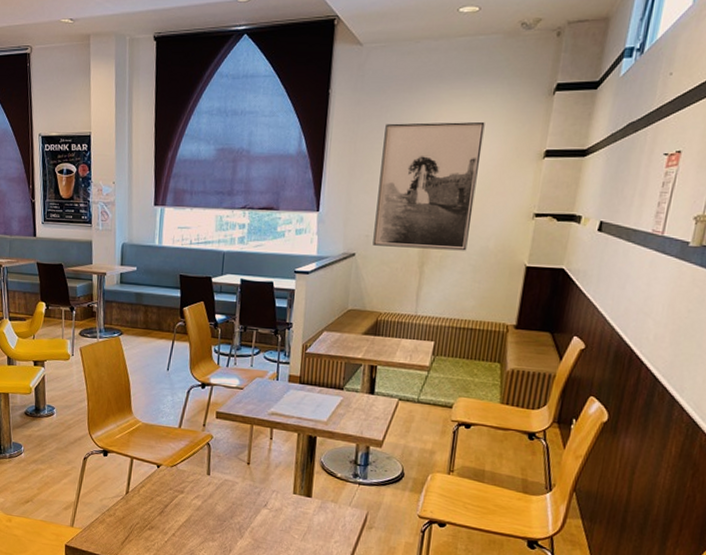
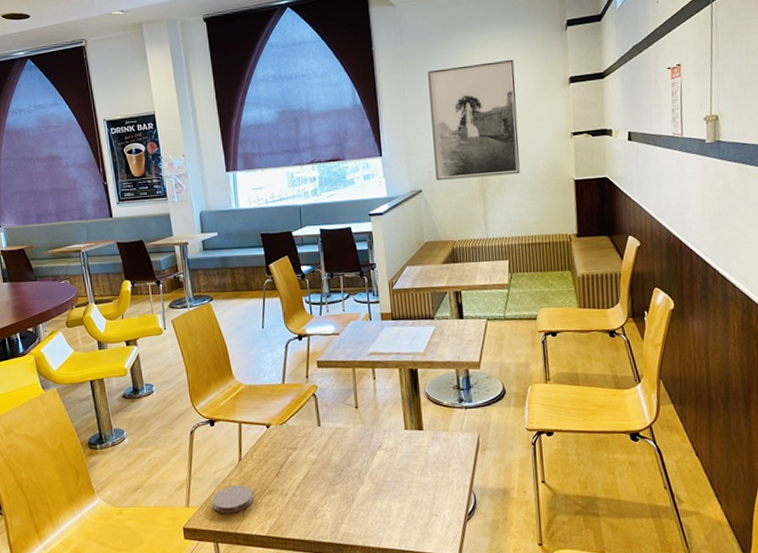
coaster: none [95,515,135,541] -> present [212,484,253,514]

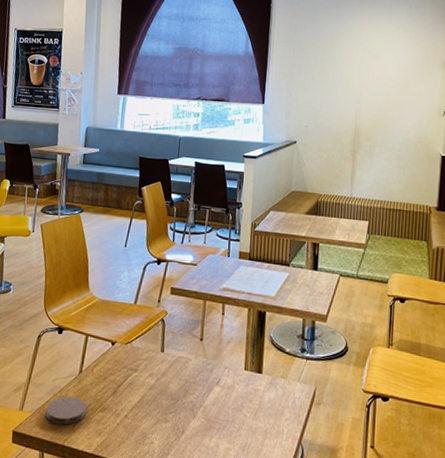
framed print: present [428,59,520,180] -> none [311,33,399,142]

